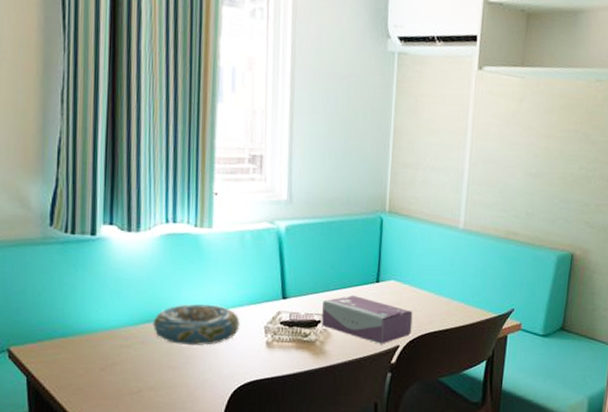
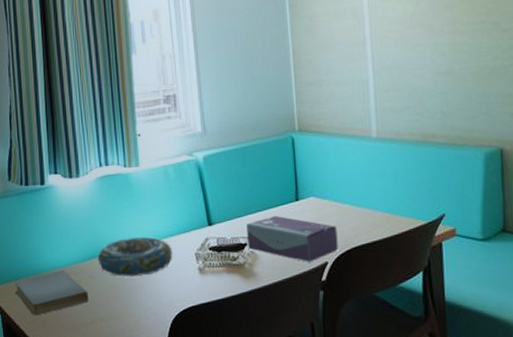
book: none [47,333,138,381] -> present [15,270,89,316]

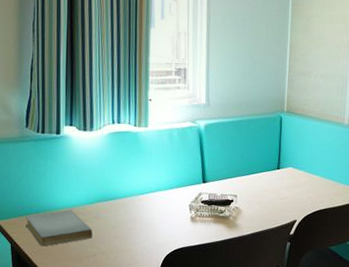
decorative bowl: present [97,236,173,278] -> none [103,187,170,221]
tissue box: present [247,215,338,262] -> none [234,179,307,219]

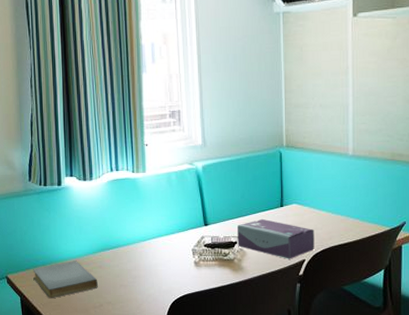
tissue box: none [234,179,307,219] -> present [237,218,315,259]

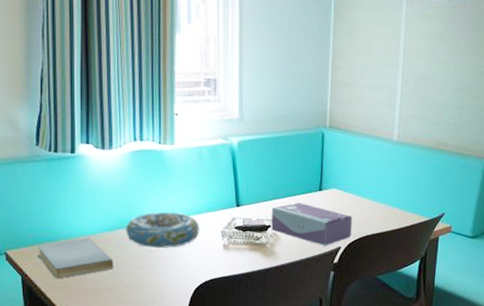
decorative bowl: none [106,233,173,268] -> present [125,212,200,249]

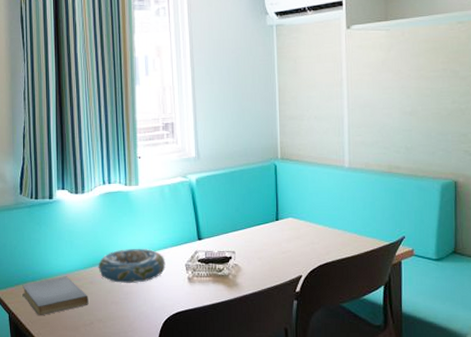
tissue box: present [271,202,353,246] -> none [232,232,311,275]

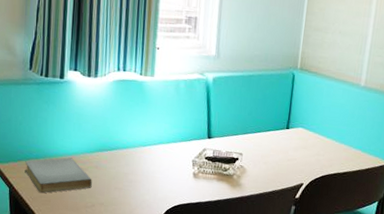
decorative bowl: present [98,248,166,284] -> none [104,138,173,174]

